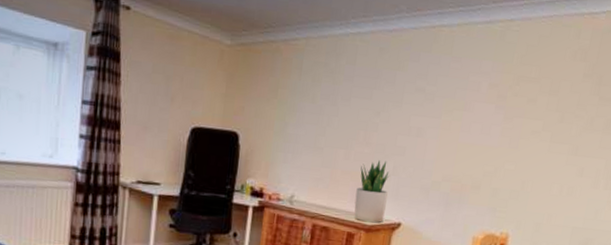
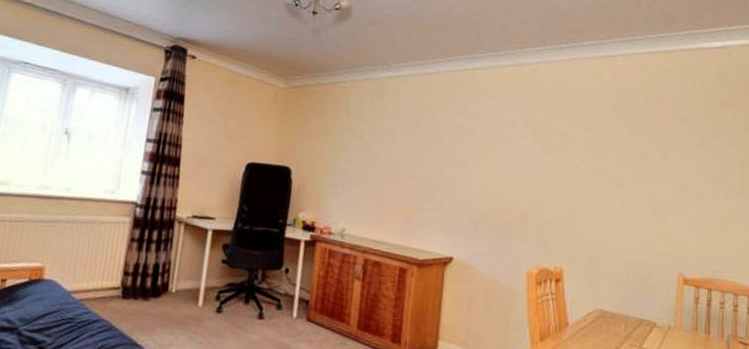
planter: present [354,160,389,223] -> none [405,193,437,258]

